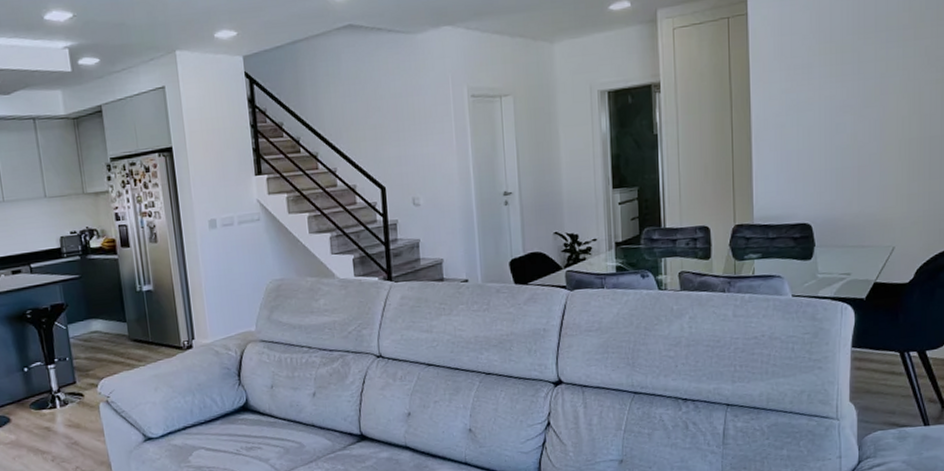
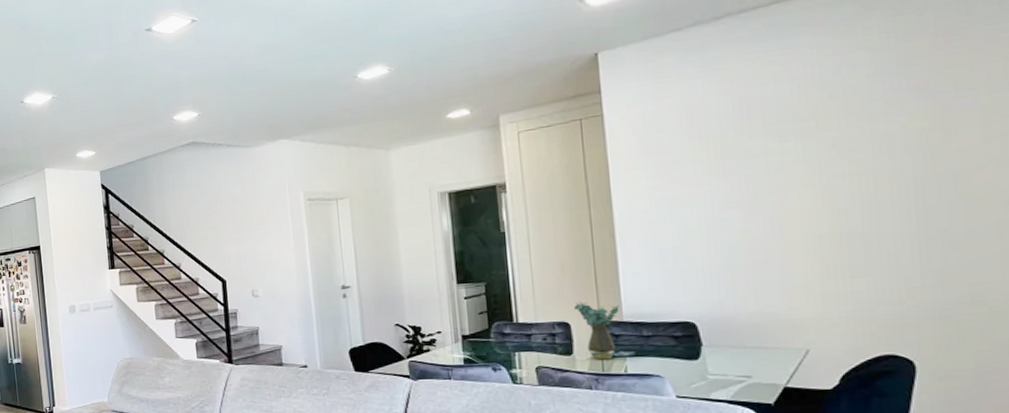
vase: none [714,204,751,263] -> present [574,301,619,360]

